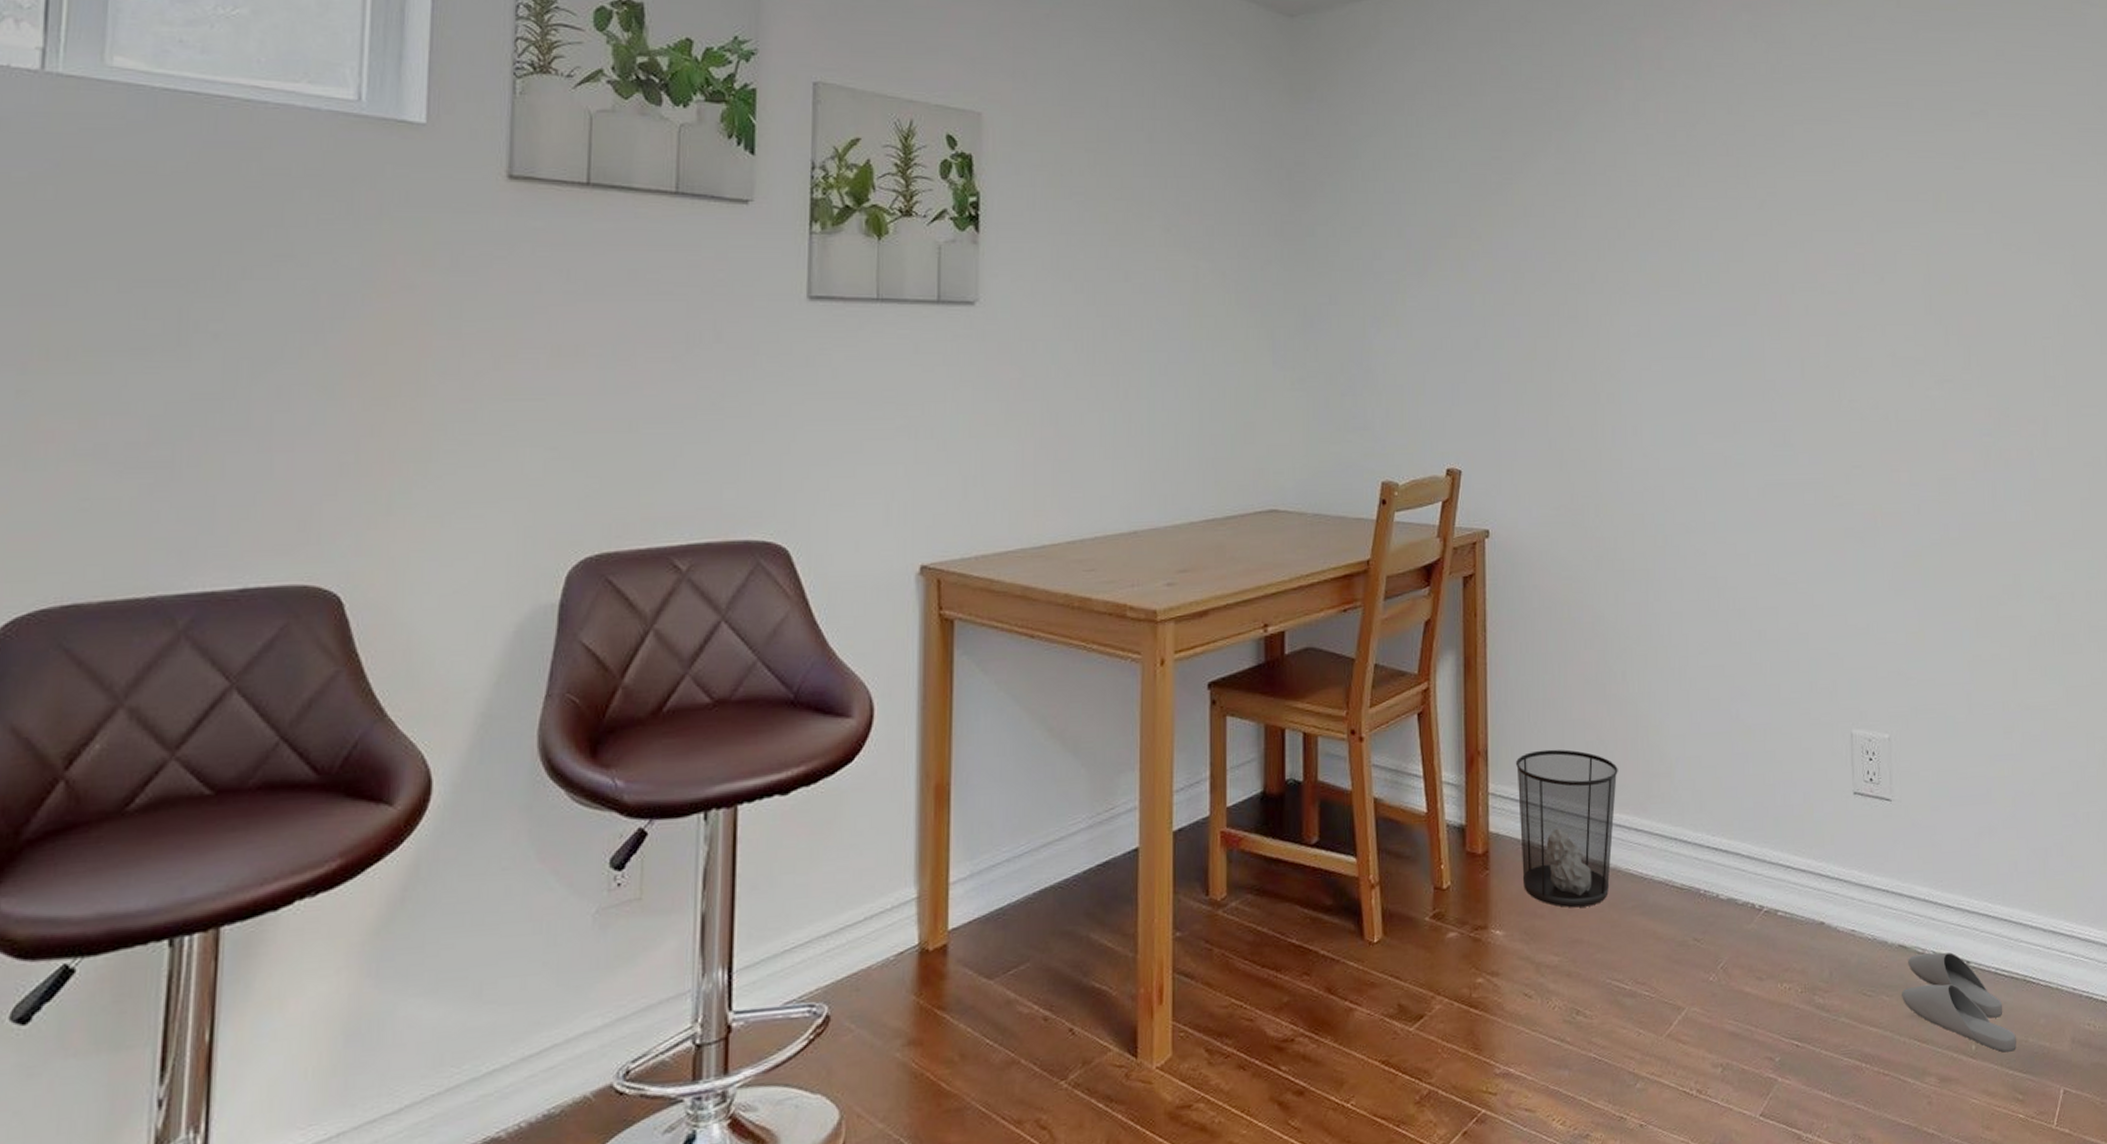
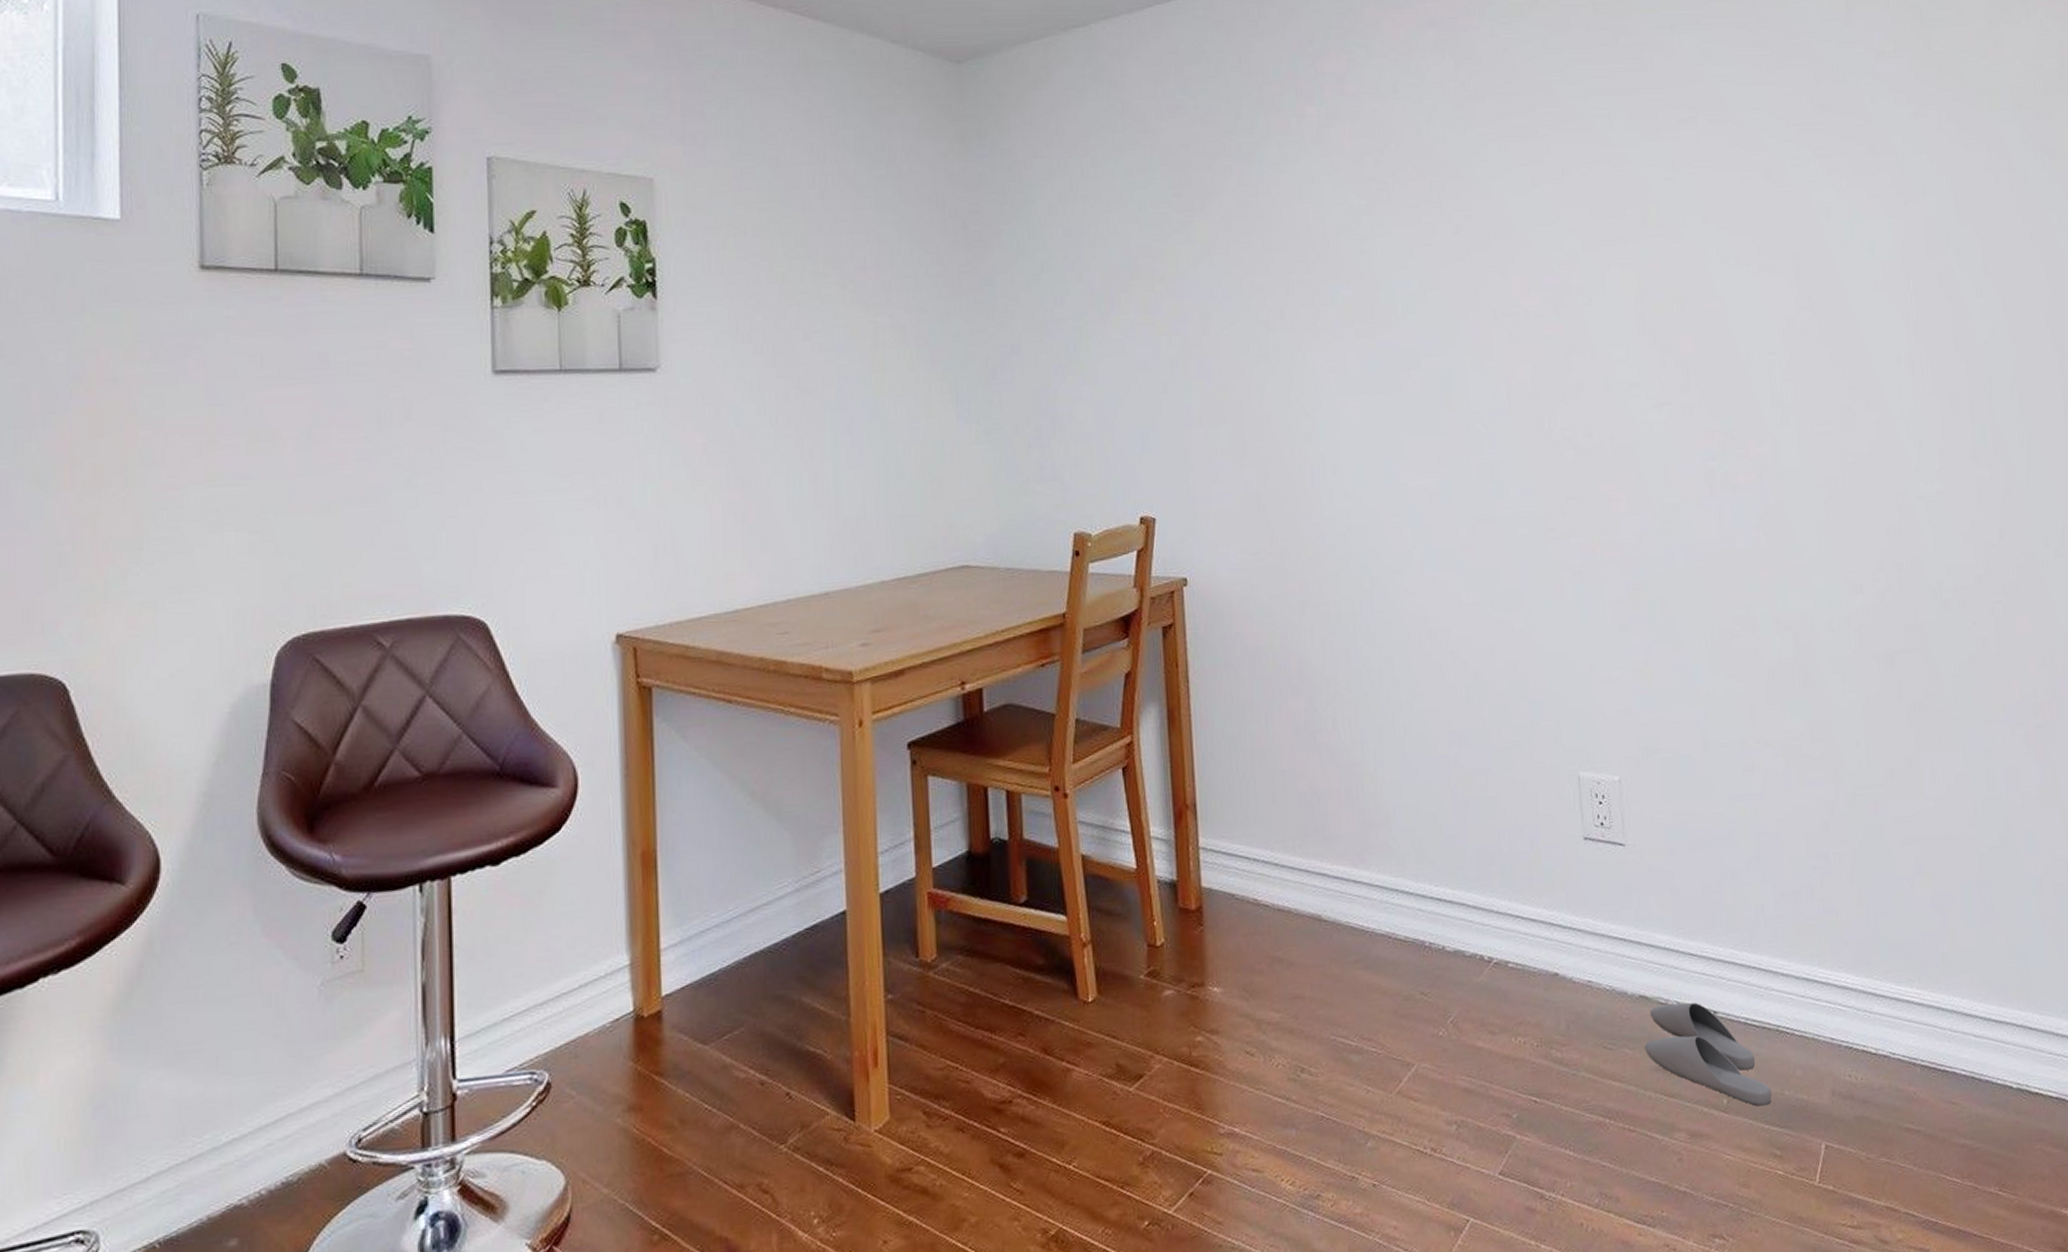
waste bin: present [1515,749,1618,908] -> none [1225,800,1333,963]

